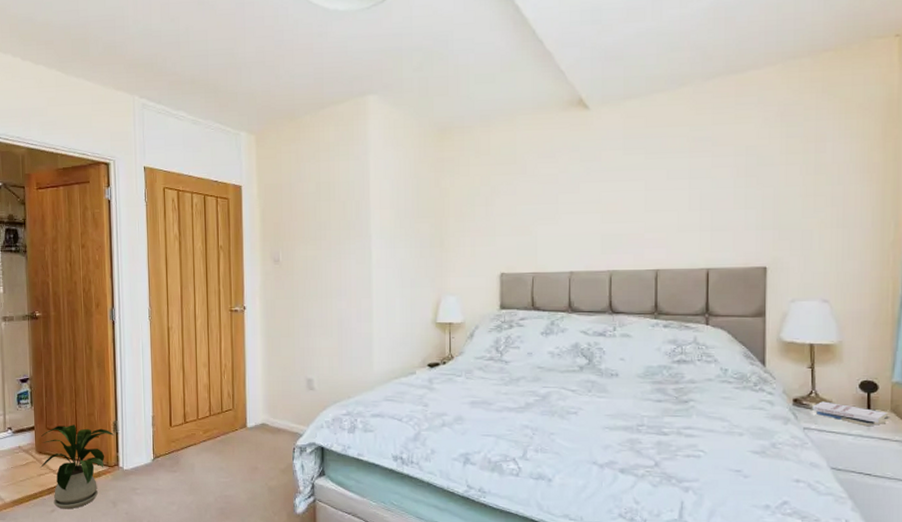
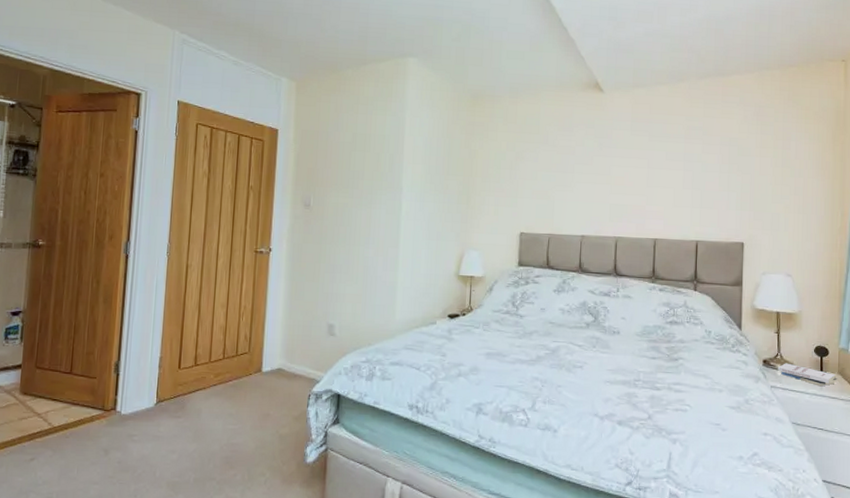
house plant: present [40,425,114,509] -> none [23,364,114,458]

